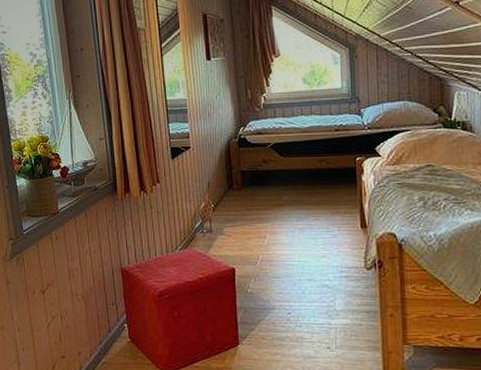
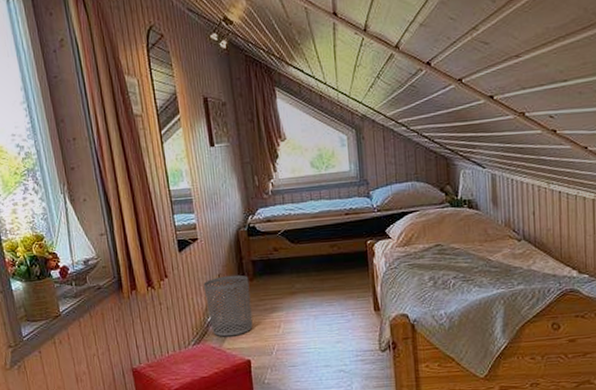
waste bin: none [193,184,239,244] -> present [203,274,253,337]

